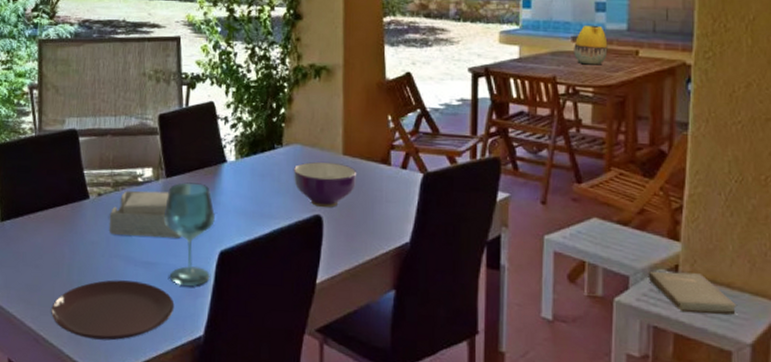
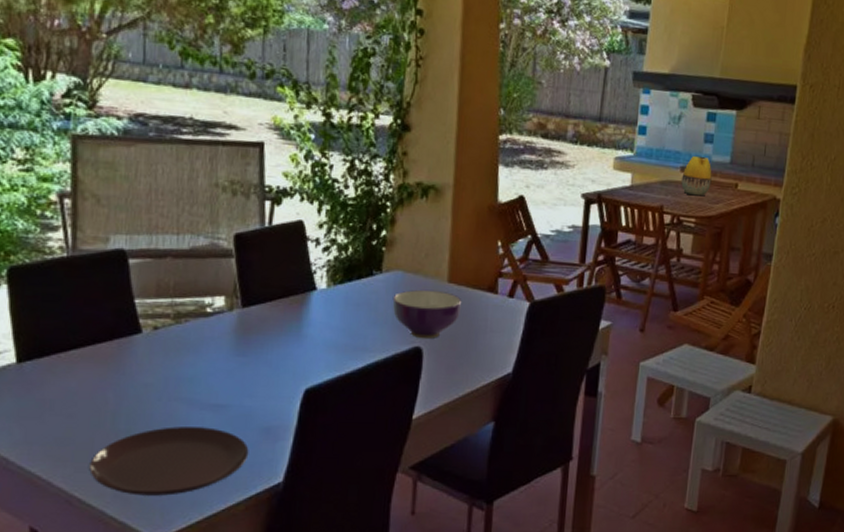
napkin holder: present [108,190,182,239] -> none [167,322,261,377]
wine glass: present [163,182,215,286] -> none [237,313,301,430]
book: present [649,271,738,315] -> none [727,392,795,429]

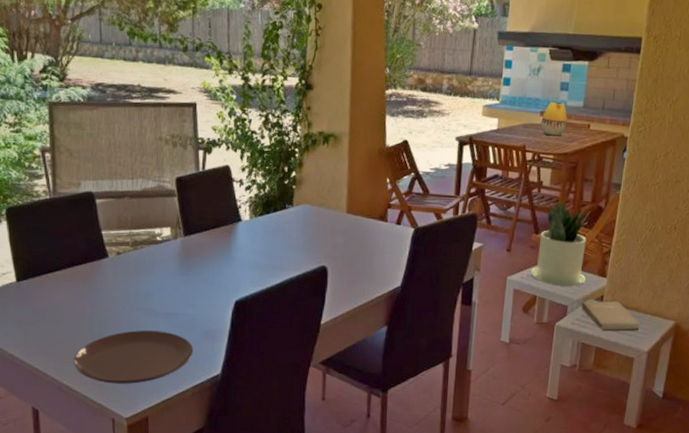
bowl: present [392,289,462,338] -> none [302,219,359,259]
planter: none [668,272,738,375] -> present [531,200,591,287]
book: none [727,392,795,429] -> present [582,301,641,332]

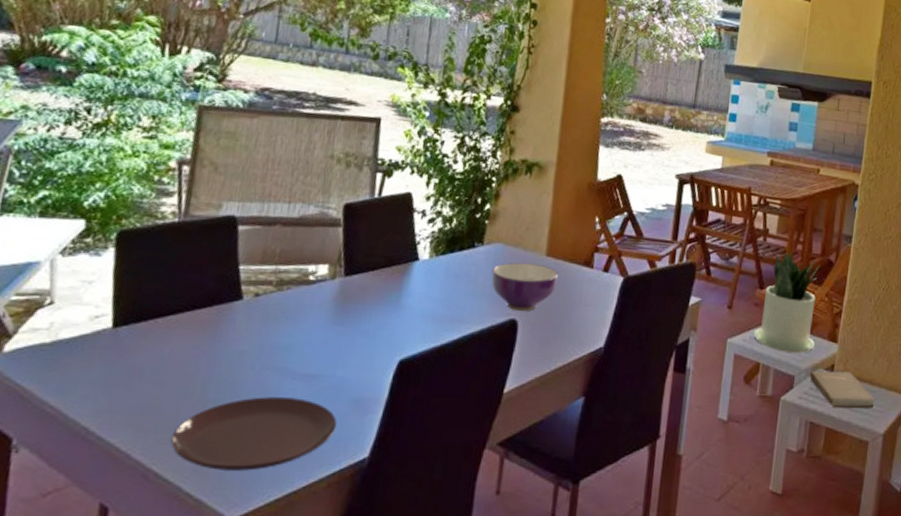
bowl: none [302,219,359,259] -> present [491,262,559,311]
pitcher: present [540,101,568,136] -> none [767,142,796,180]

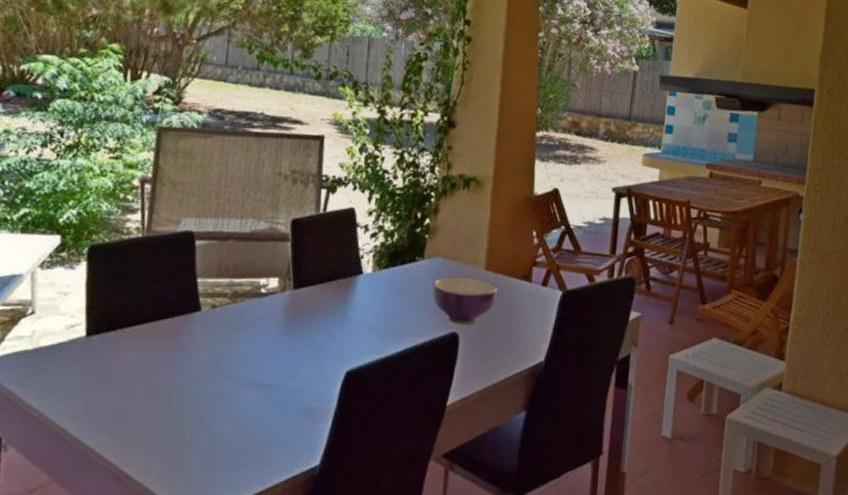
plate: present [171,397,337,471] -> none [139,404,290,475]
planter: present [754,251,820,353] -> none [697,265,764,371]
book: present [810,370,876,409] -> none [757,389,828,430]

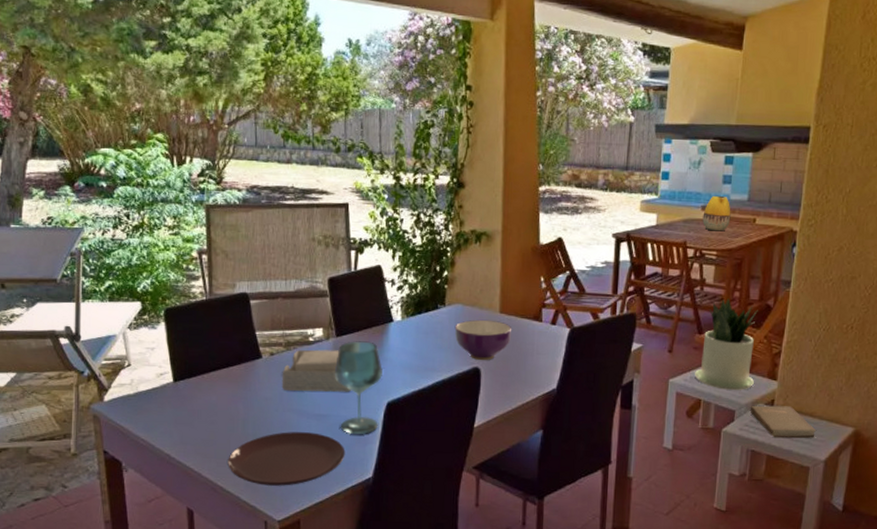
plate: none [139,404,290,475] -> present [228,432,345,486]
napkin holder: none [220,303,306,357] -> present [281,349,352,392]
wine glass: none [286,295,345,410] -> present [334,341,383,435]
planter: none [697,265,764,371] -> present [695,298,758,390]
pitcher: none [707,153,736,192] -> present [702,195,731,232]
book: none [757,389,828,430] -> present [751,405,817,439]

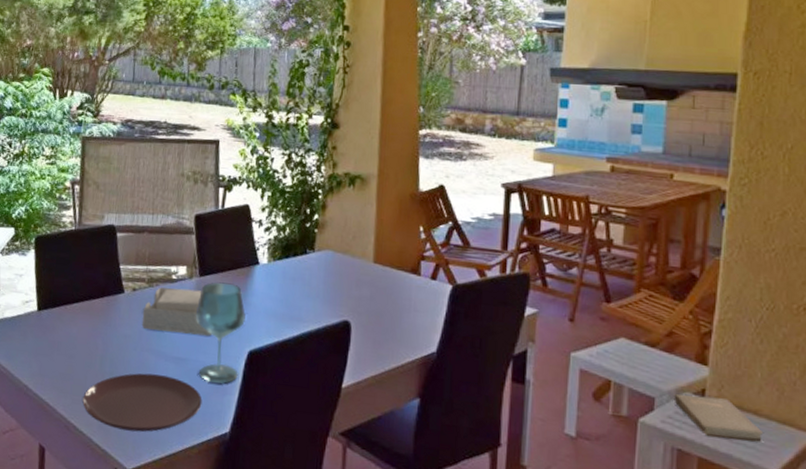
bowl: present [454,319,512,360] -> none [323,268,387,314]
planter: present [695,298,758,390] -> none [602,263,680,374]
pitcher: present [702,195,731,232] -> none [608,146,643,187]

